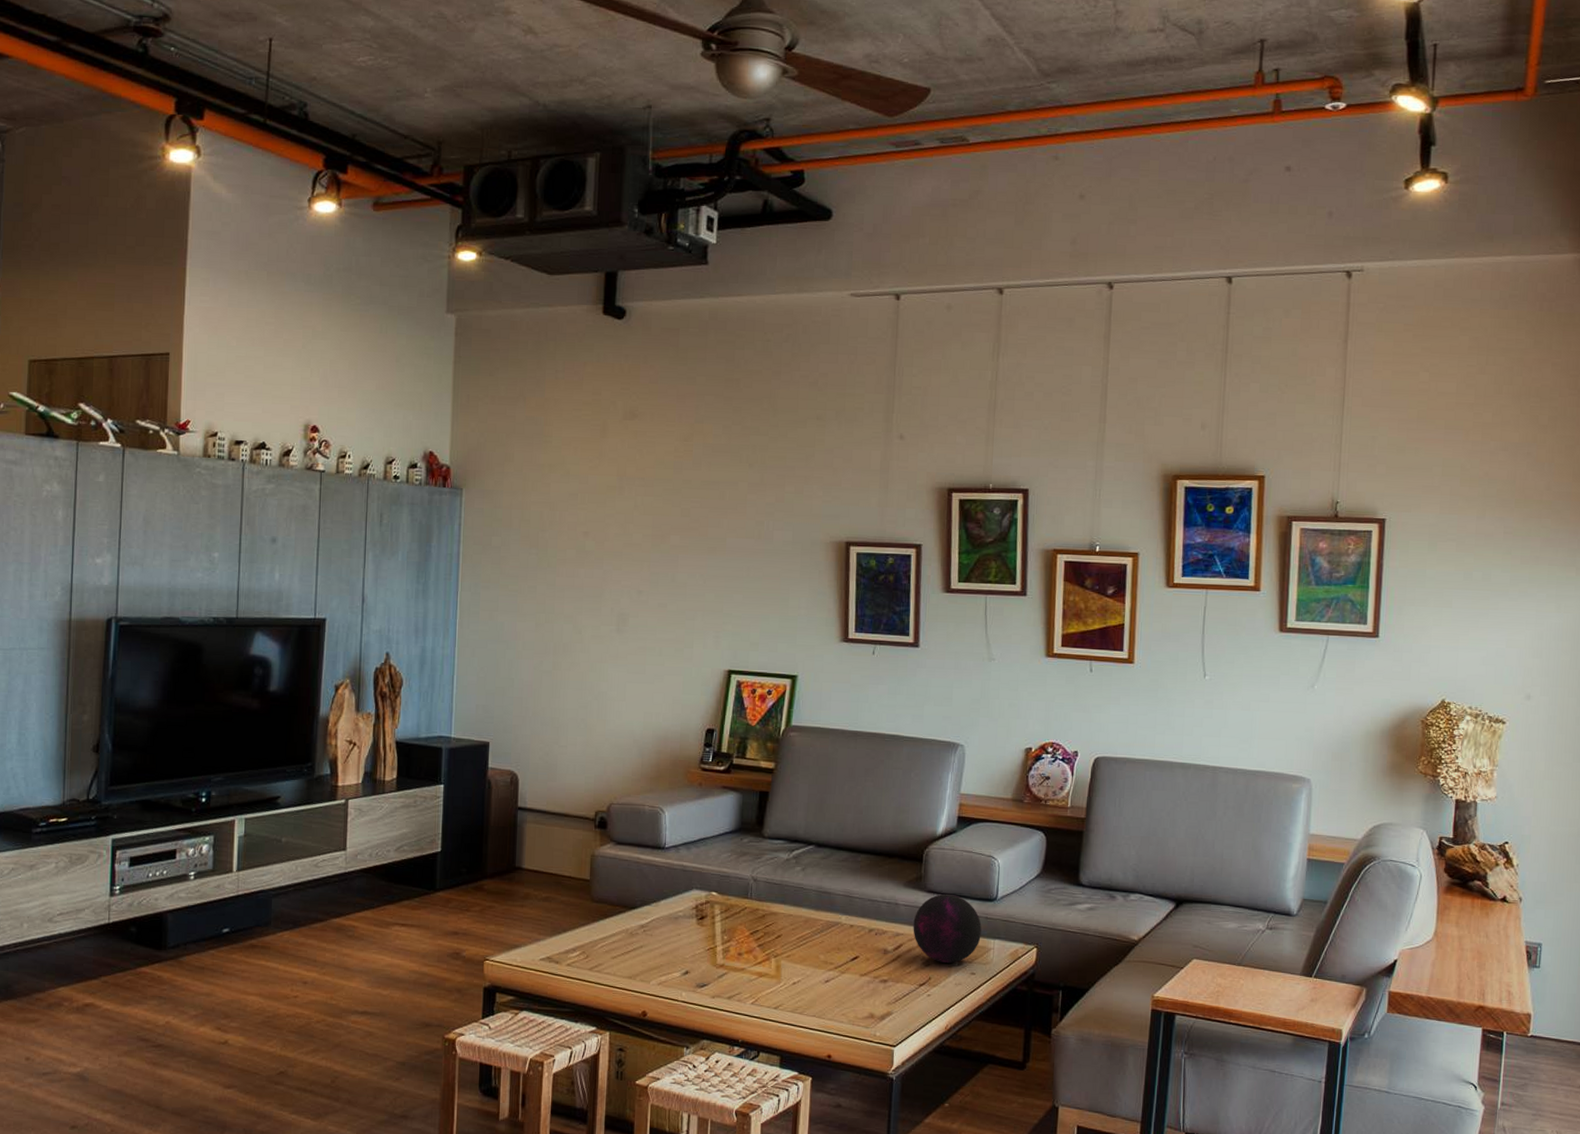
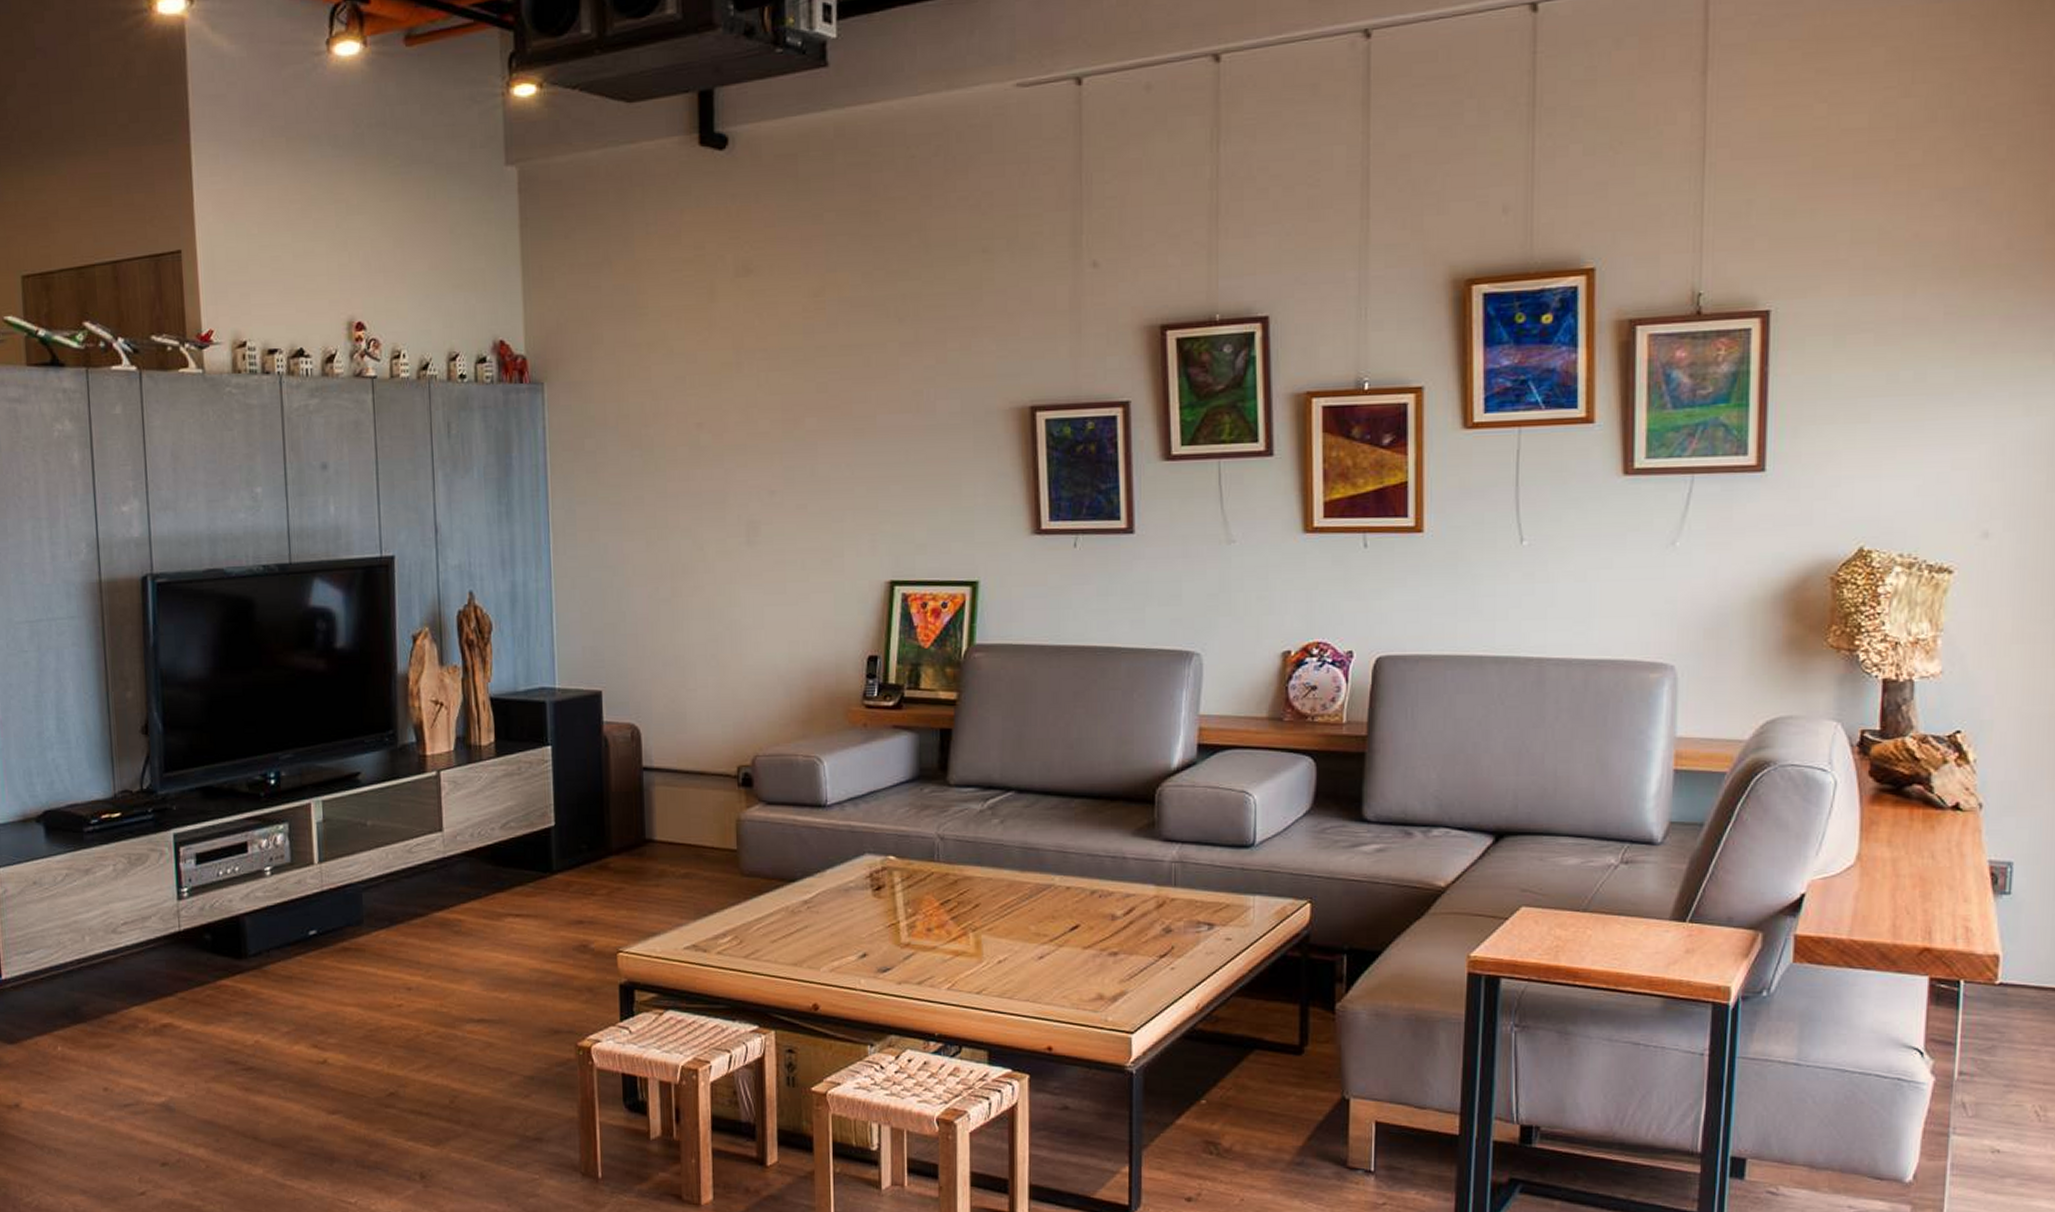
decorative orb: present [913,893,982,964] -> none [1147,841,1236,929]

